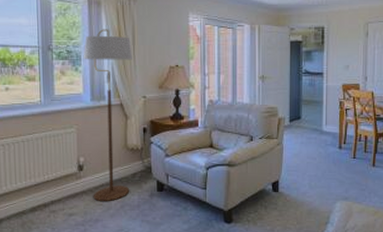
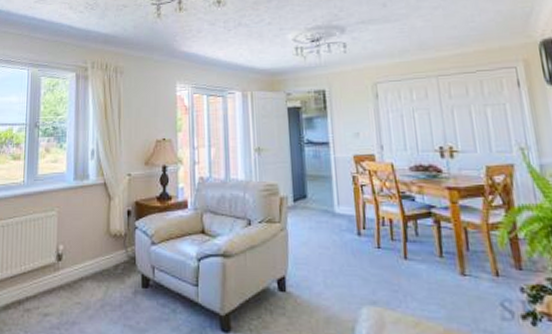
floor lamp: present [83,29,132,201] -> none [68,103,117,299]

